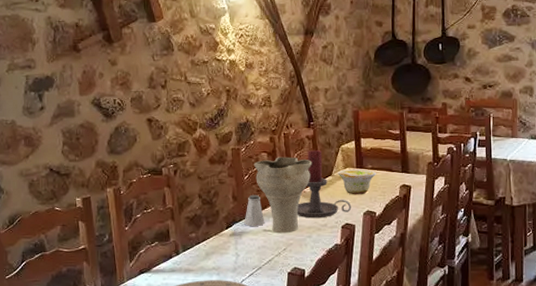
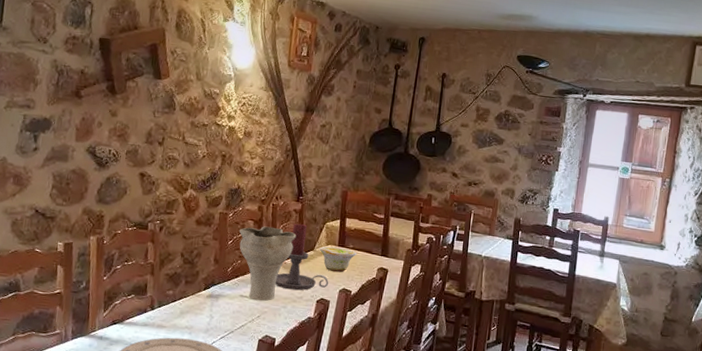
saltshaker: present [244,194,265,226] -> none [222,259,243,291]

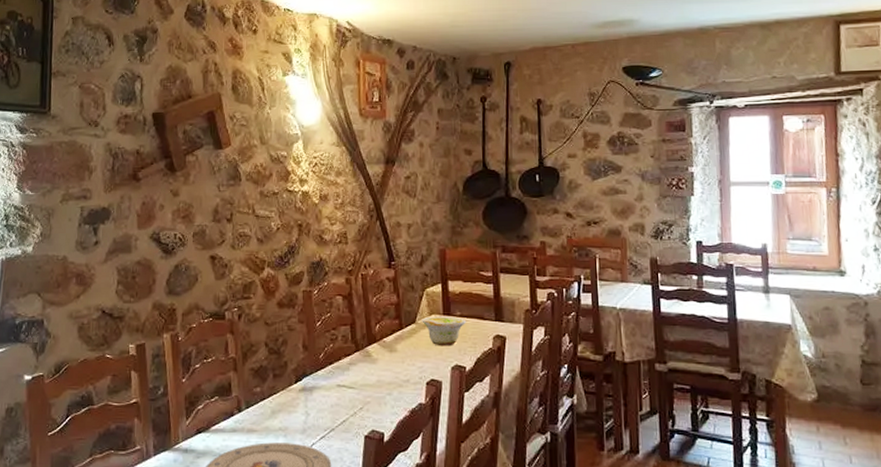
vase: present [239,226,297,302] -> none [326,301,393,390]
candle holder: present [274,223,329,291] -> none [375,293,438,373]

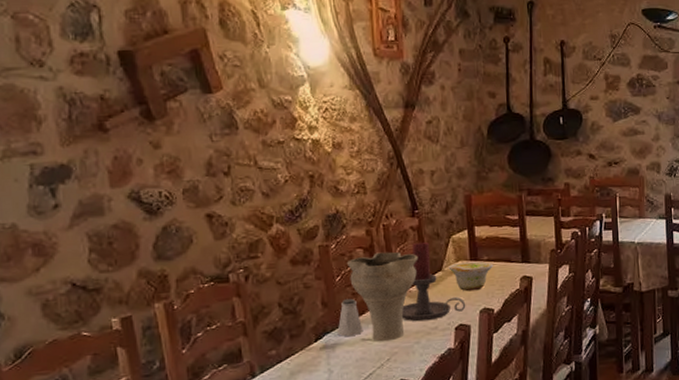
saltshaker: none [315,343,339,380] -> present [337,298,364,336]
vase: none [326,301,393,390] -> present [346,252,419,342]
candle holder: none [375,293,438,373] -> present [401,241,466,322]

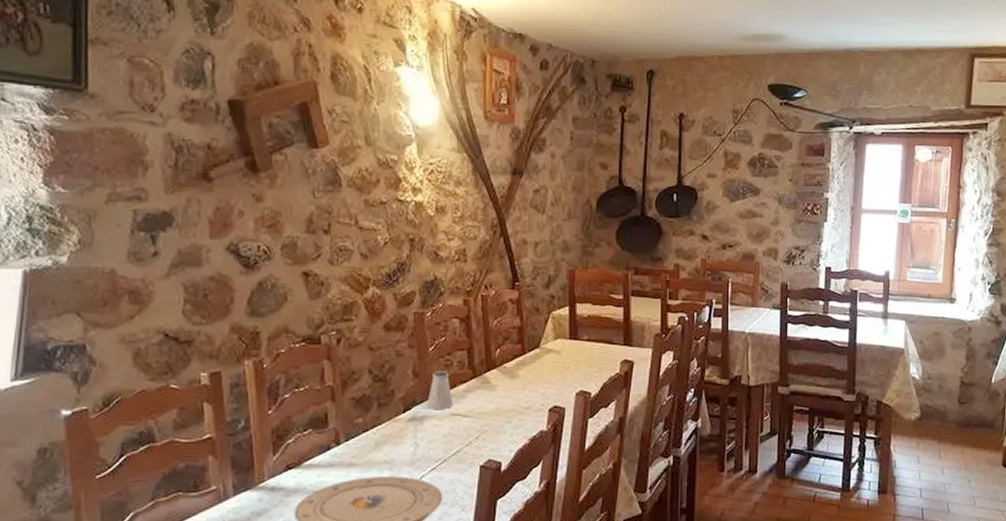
vase: present [346,252,419,342] -> none [441,324,516,418]
candle holder: present [401,241,466,322] -> none [494,316,562,400]
bowl: present [447,261,494,292] -> none [545,340,594,372]

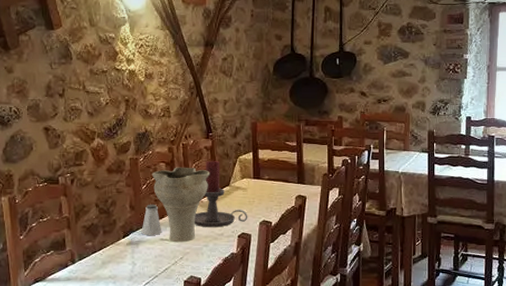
vase: none [441,324,516,418] -> present [151,167,210,243]
candle holder: none [494,316,562,400] -> present [194,160,248,228]

